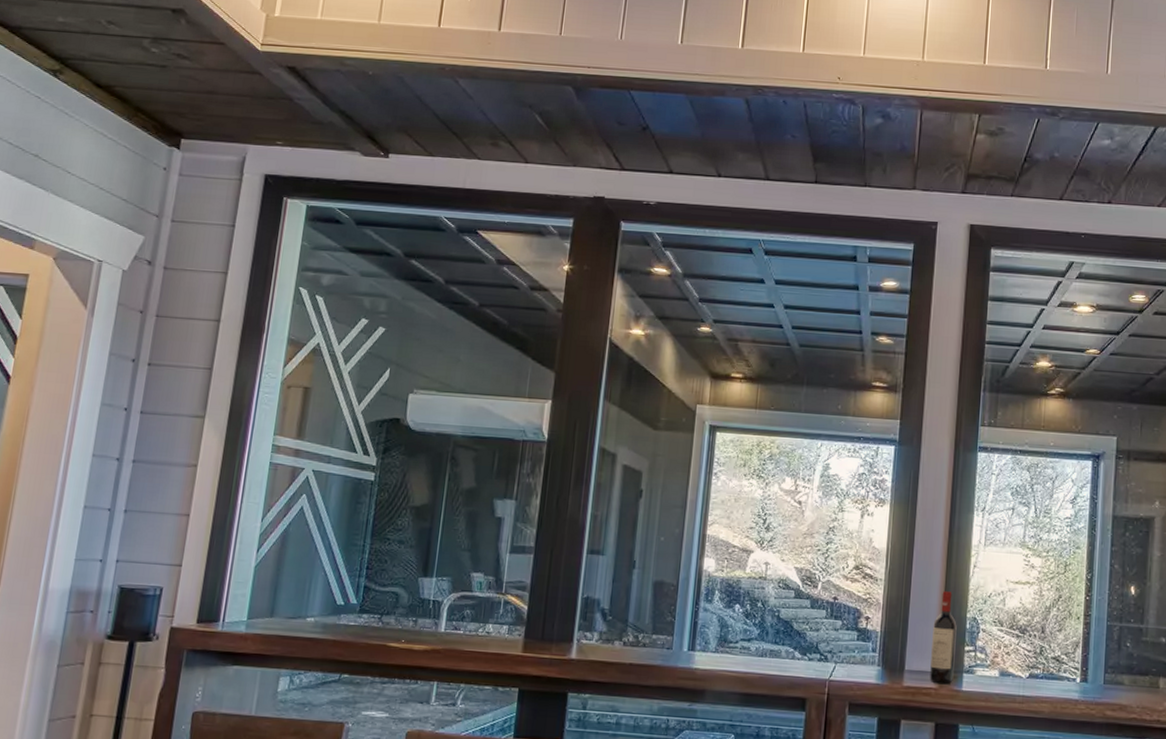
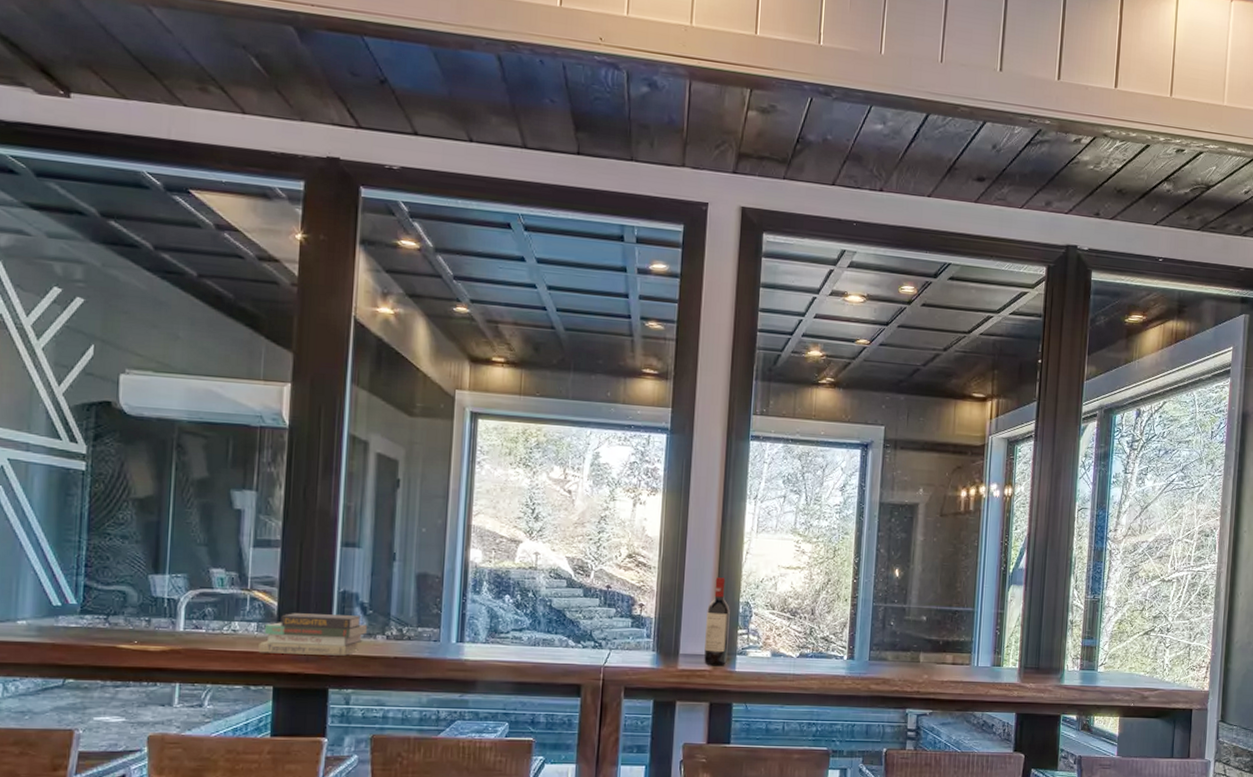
books: none [508,617,606,661] -> present [258,613,367,656]

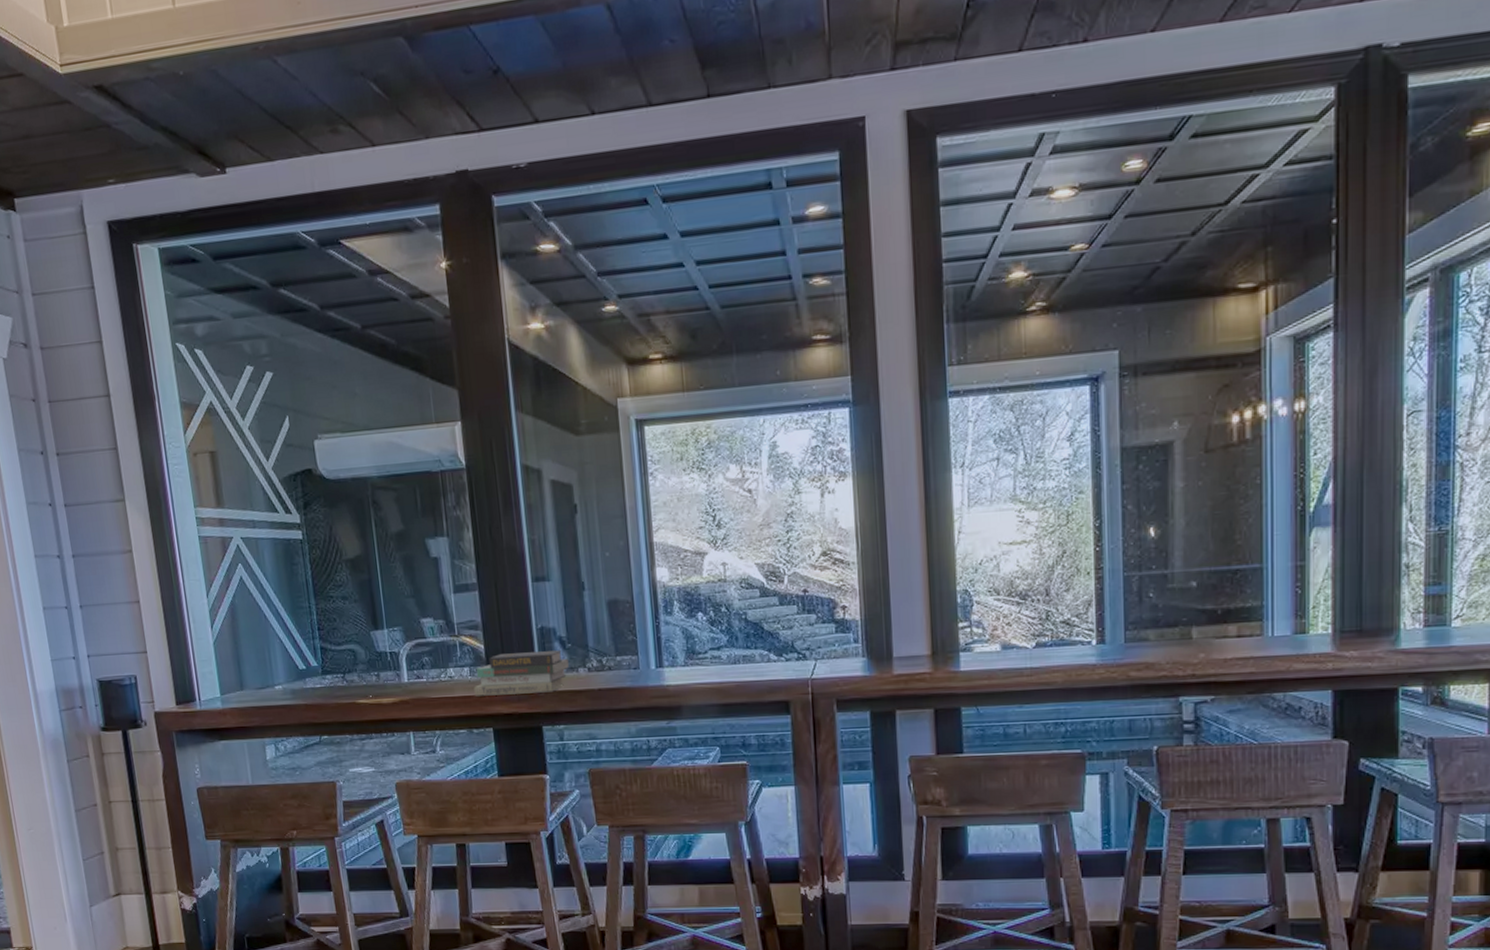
wine bottle: present [704,577,730,666] -> none [919,565,949,668]

